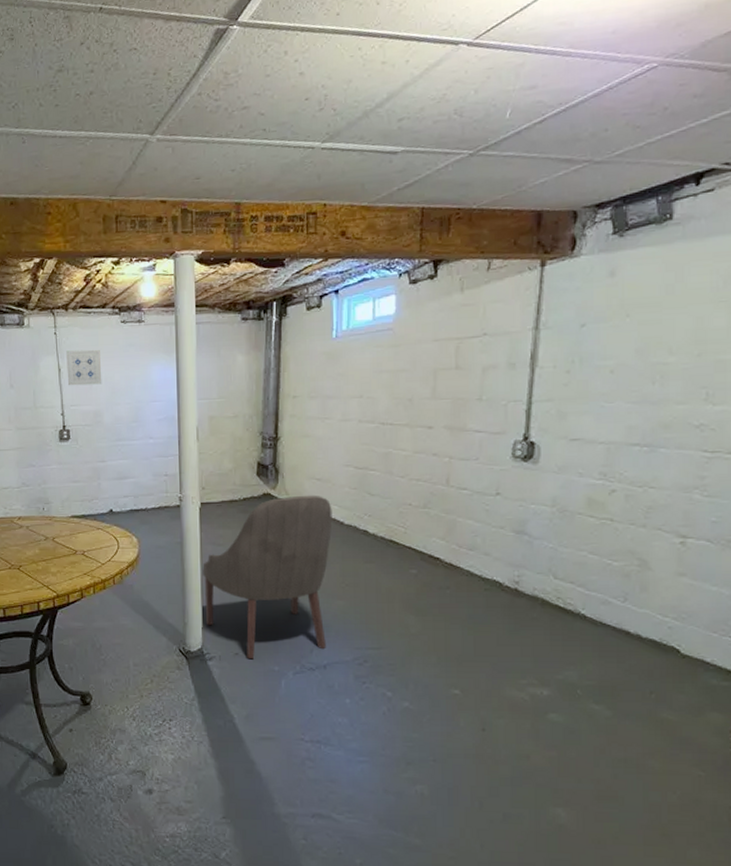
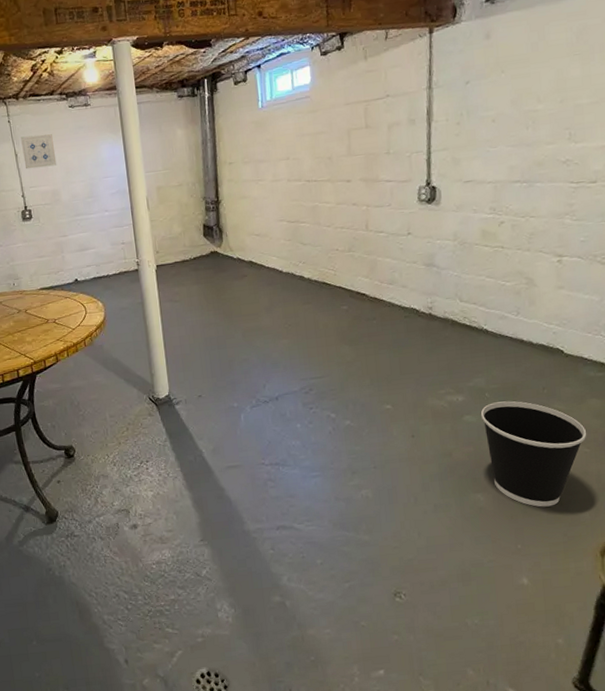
chair: present [202,495,333,660] -> none [163,249,276,400]
wastebasket: none [569,702,703,835] -> present [480,401,587,507]

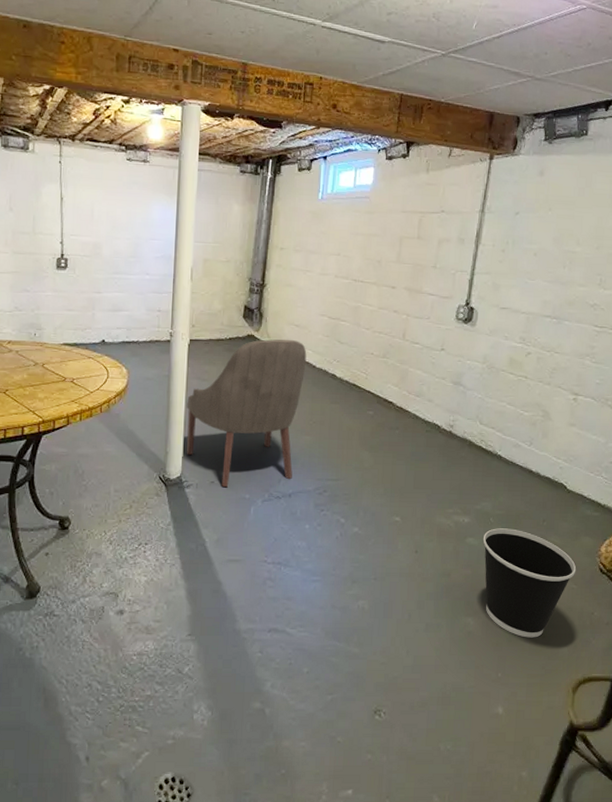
wall art: present [21,134,57,170] -> none [69,181,104,218]
chair: none [163,249,276,400] -> present [186,339,307,488]

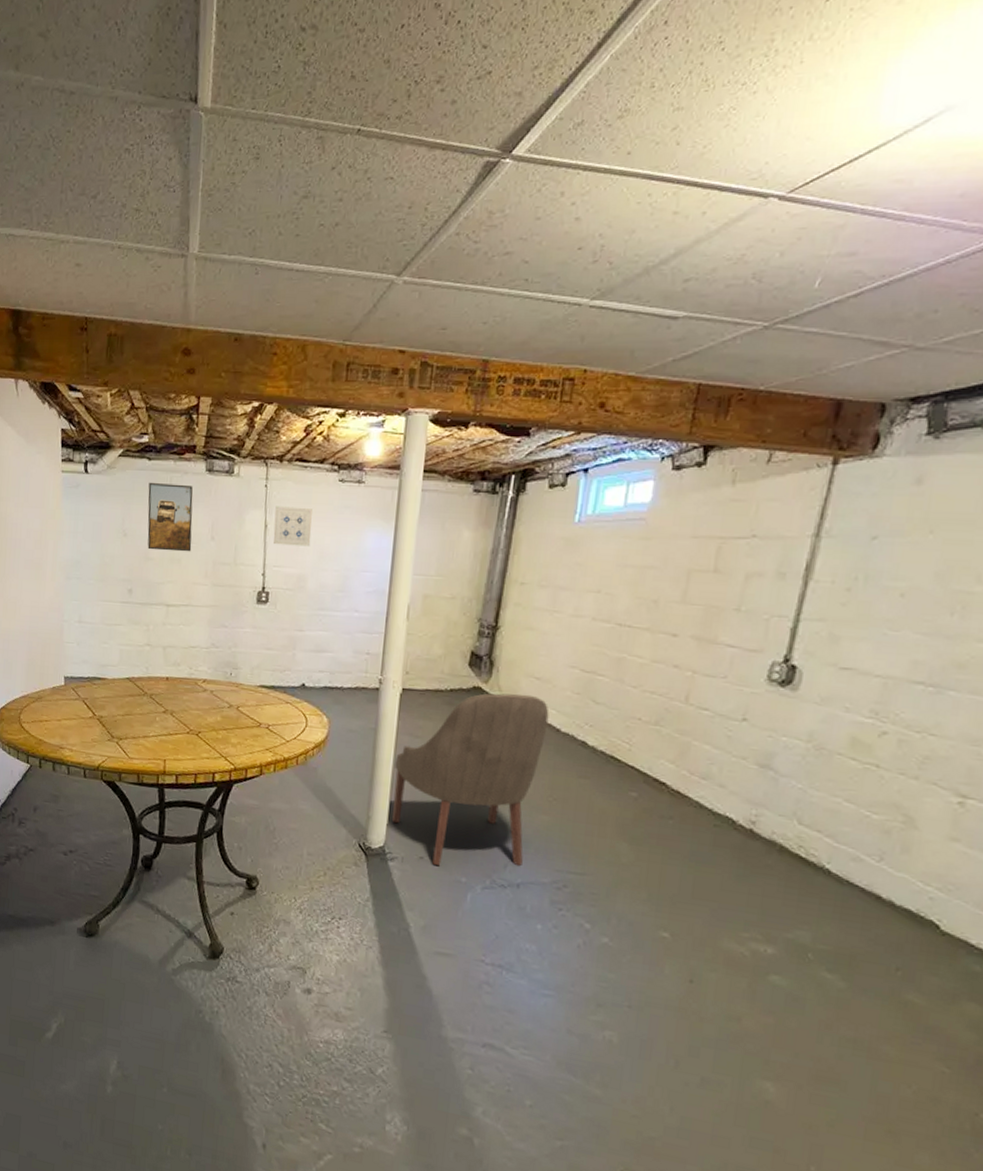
wall art: none [69,181,104,218] -> present [273,506,312,547]
wastebasket: present [482,528,577,638] -> none [794,968,951,1130]

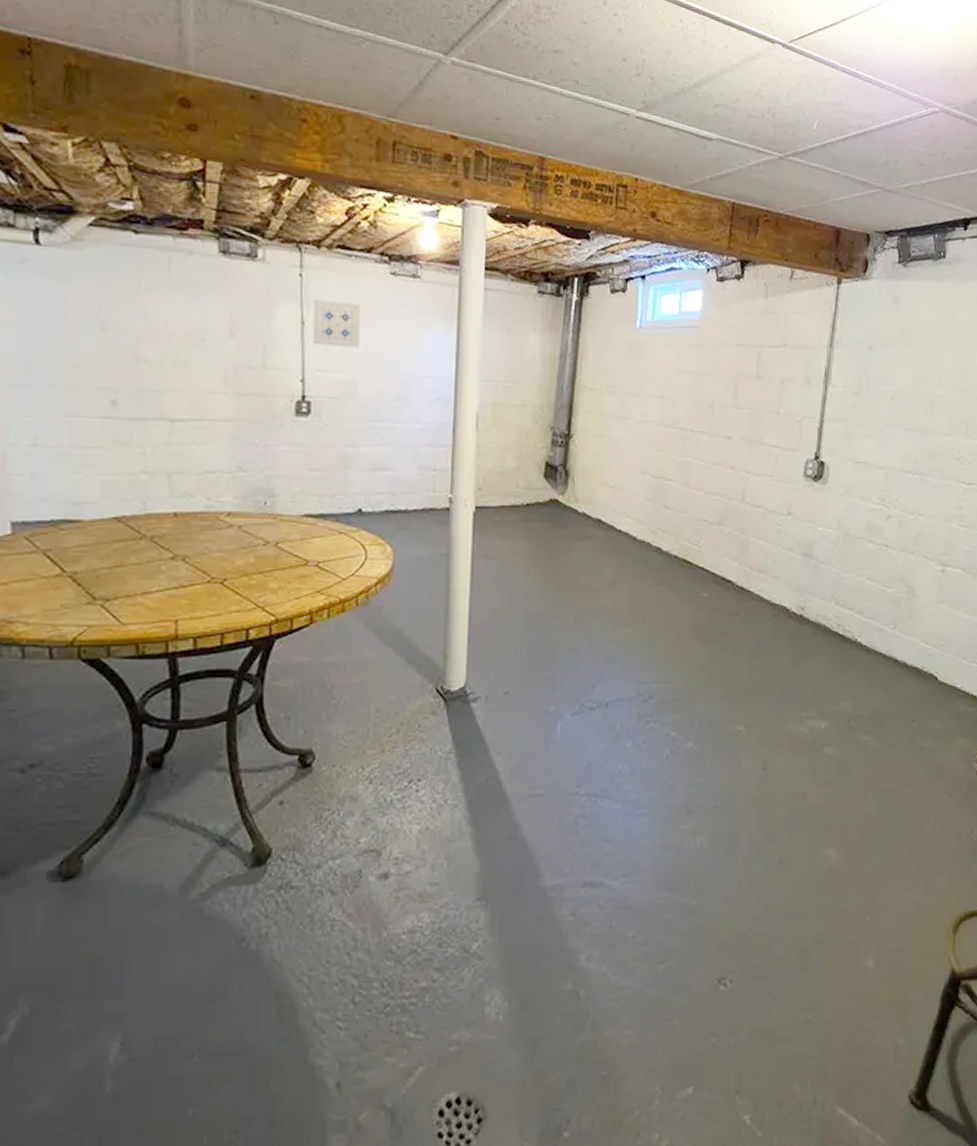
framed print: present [147,482,193,552] -> none [136,261,203,353]
chair: present [391,693,549,867] -> none [471,504,625,699]

